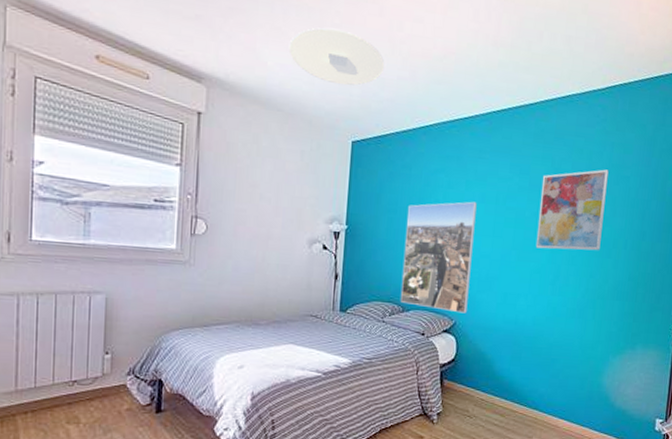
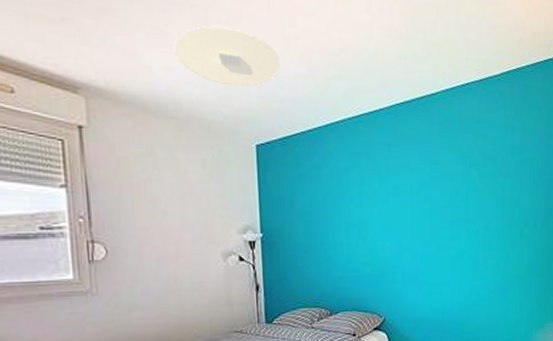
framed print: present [401,201,477,314] -> none [324,196,395,309]
wall art: present [536,169,609,251] -> none [452,153,513,236]

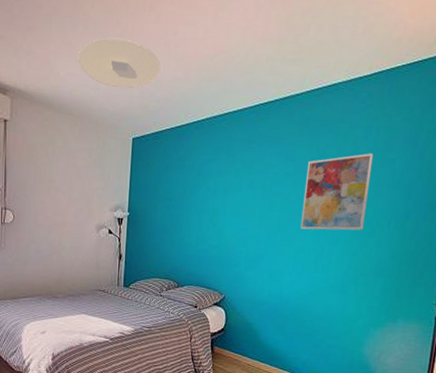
wall art: none [452,153,513,236] -> present [300,153,374,231]

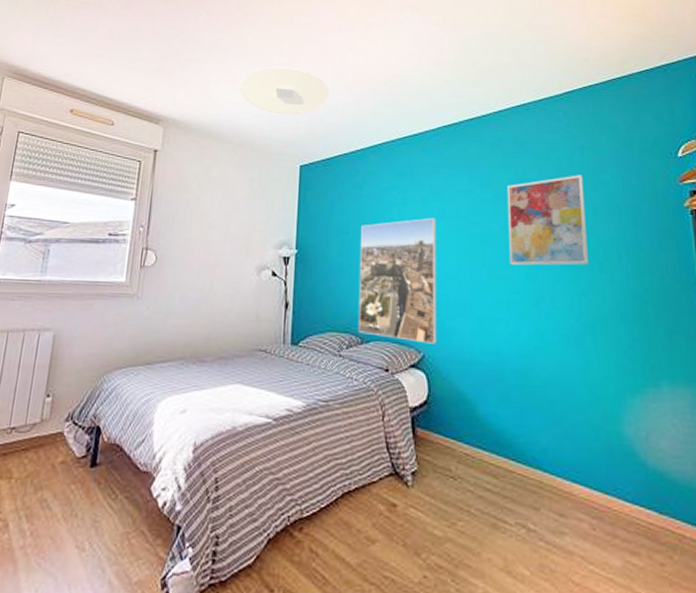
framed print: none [176,188,245,289] -> present [359,217,436,344]

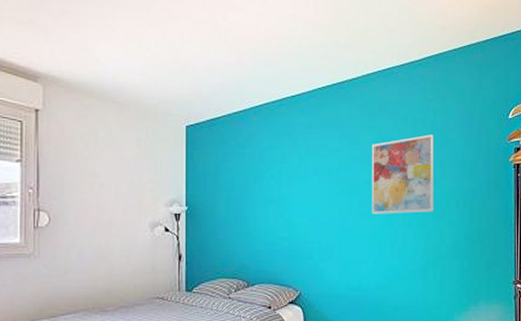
ceiling light: present [239,66,330,115] -> none [119,22,212,75]
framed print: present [359,217,436,344] -> none [245,174,311,284]

